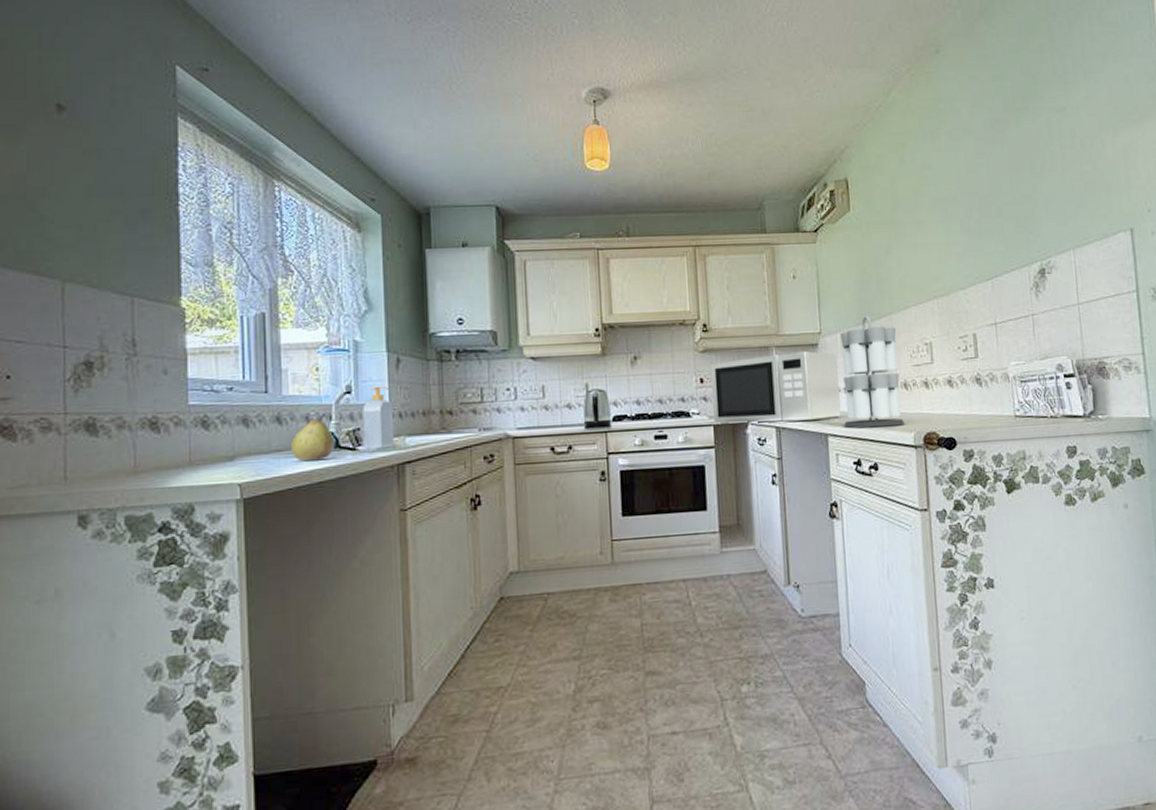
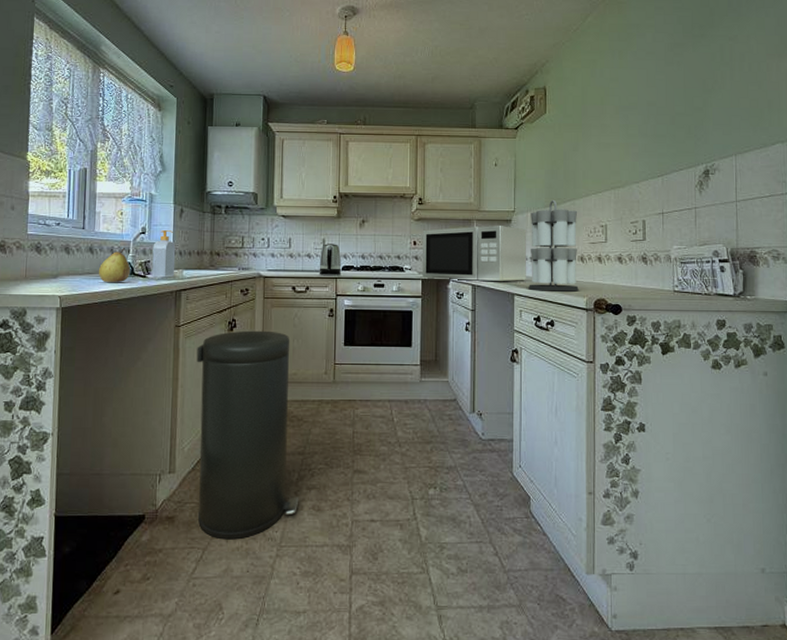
pedal bin: none [431,506,579,780] -> present [196,330,299,540]

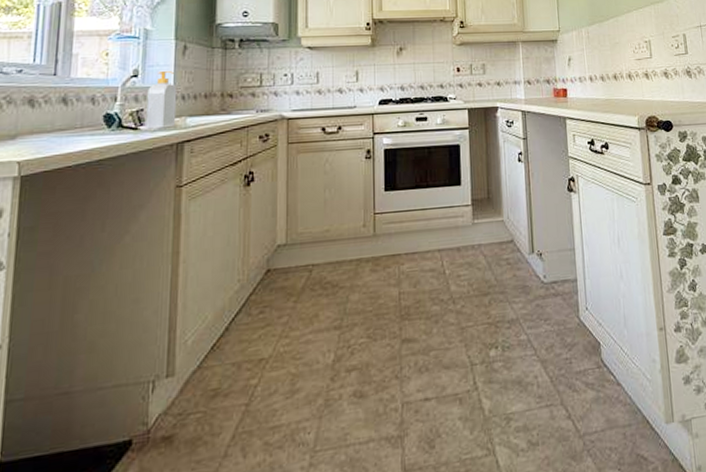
fruit: present [98,247,131,283] -> none [73,94,118,140]
pedal bin: present [196,330,299,540] -> none [203,182,337,456]
kettle: present [319,244,342,276] -> none [352,75,379,113]
microwave: present [421,225,527,282] -> none [465,46,577,108]
spice rack: present [528,199,579,292] -> none [576,17,630,113]

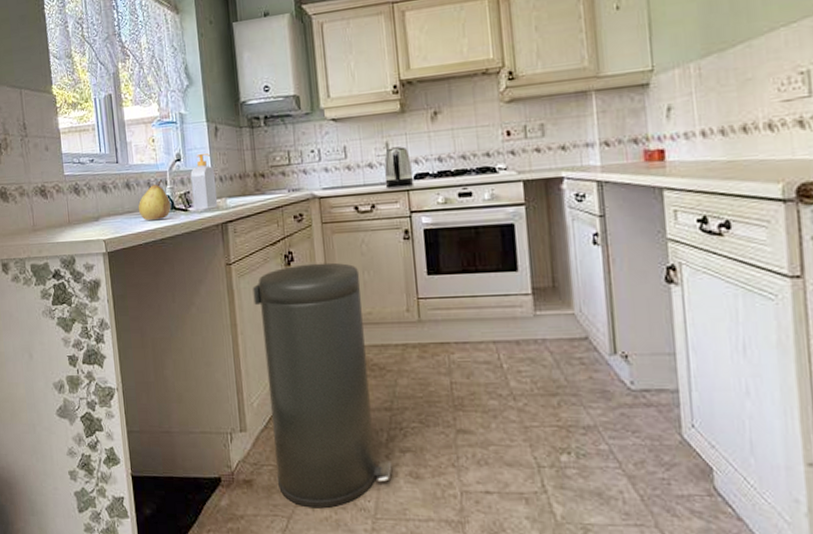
fruit: none [73,94,118,140] -> present [138,178,171,221]
pedal bin: none [203,182,337,456] -> present [253,262,392,509]
kettle: none [352,75,379,113] -> present [384,146,415,190]

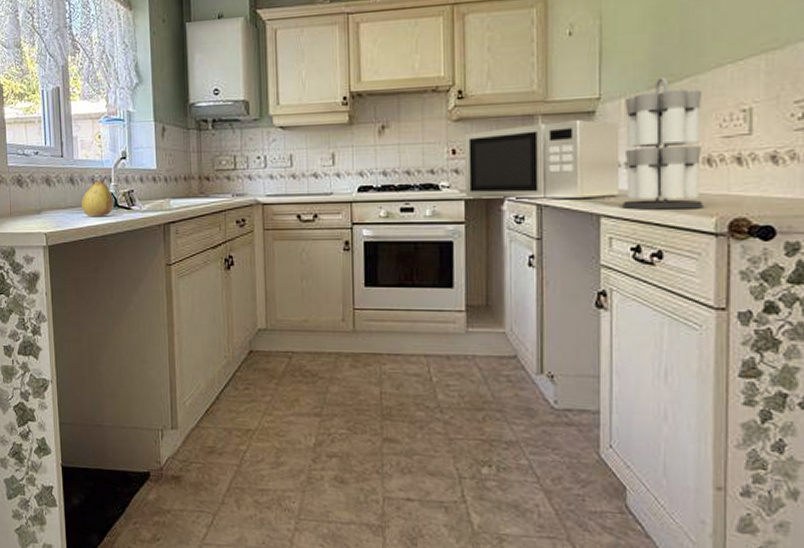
soap bottle: present [190,153,218,211] -> none [135,152,162,209]
pedal bin: present [253,262,392,509] -> none [191,269,318,507]
kettle: present [384,146,415,190] -> none [328,158,358,200]
microwave: none [517,92,680,180] -> present [463,120,620,200]
spice rack: none [679,44,769,180] -> present [622,76,703,210]

